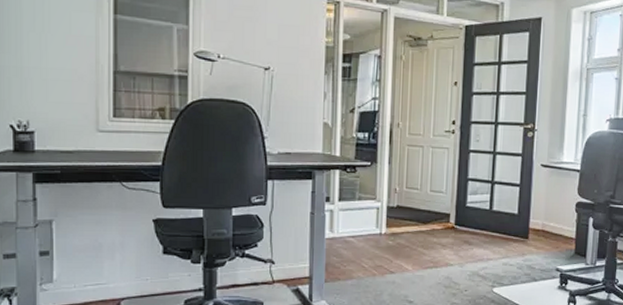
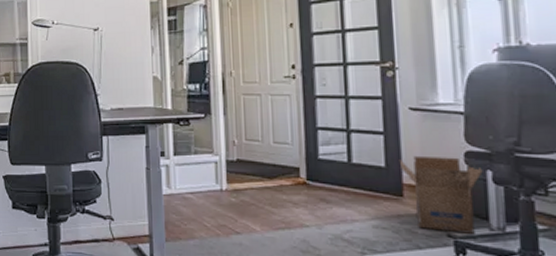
cardboard box: none [528,205,587,269] -> present [399,155,483,235]

